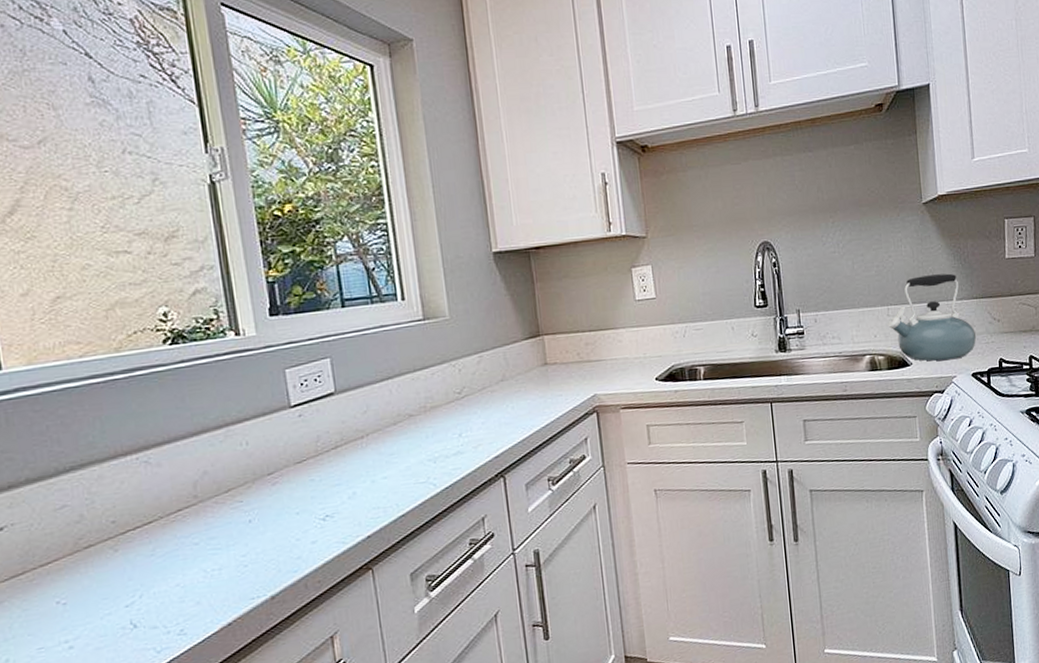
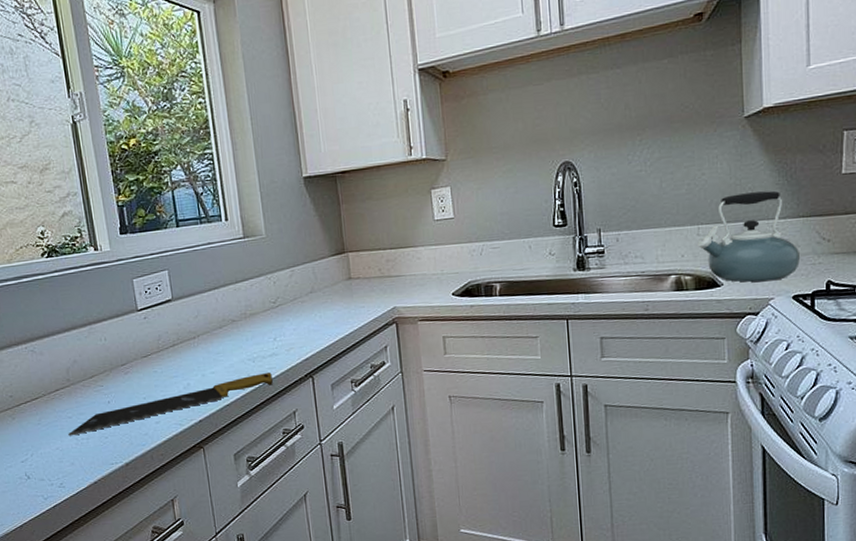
kitchen knife: none [193,474,458,568] -> present [68,373,273,436]

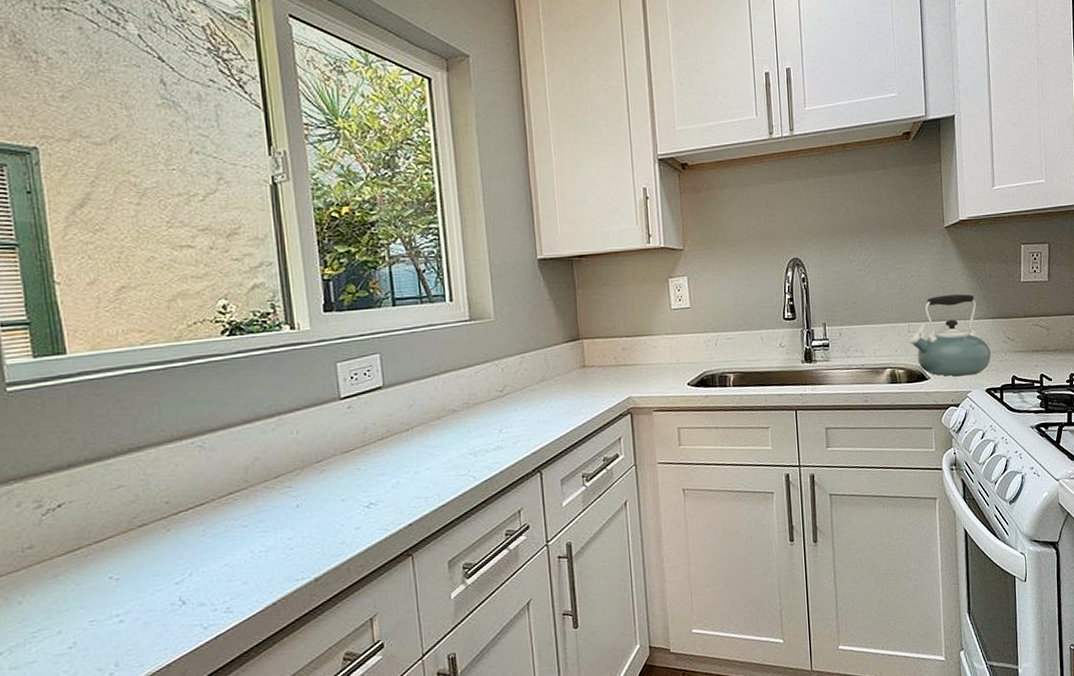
kitchen knife: present [68,373,273,436] -> none [241,468,496,549]

